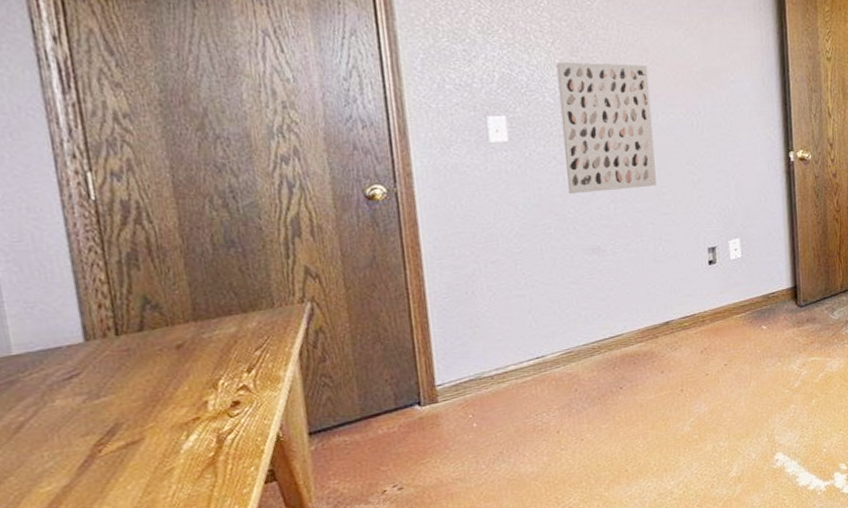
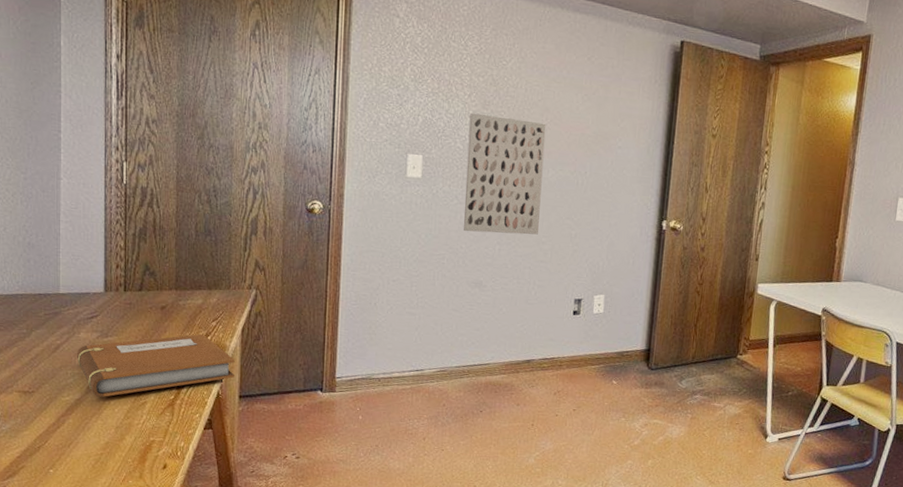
notebook: none [53,368,298,477] -> present [76,333,235,397]

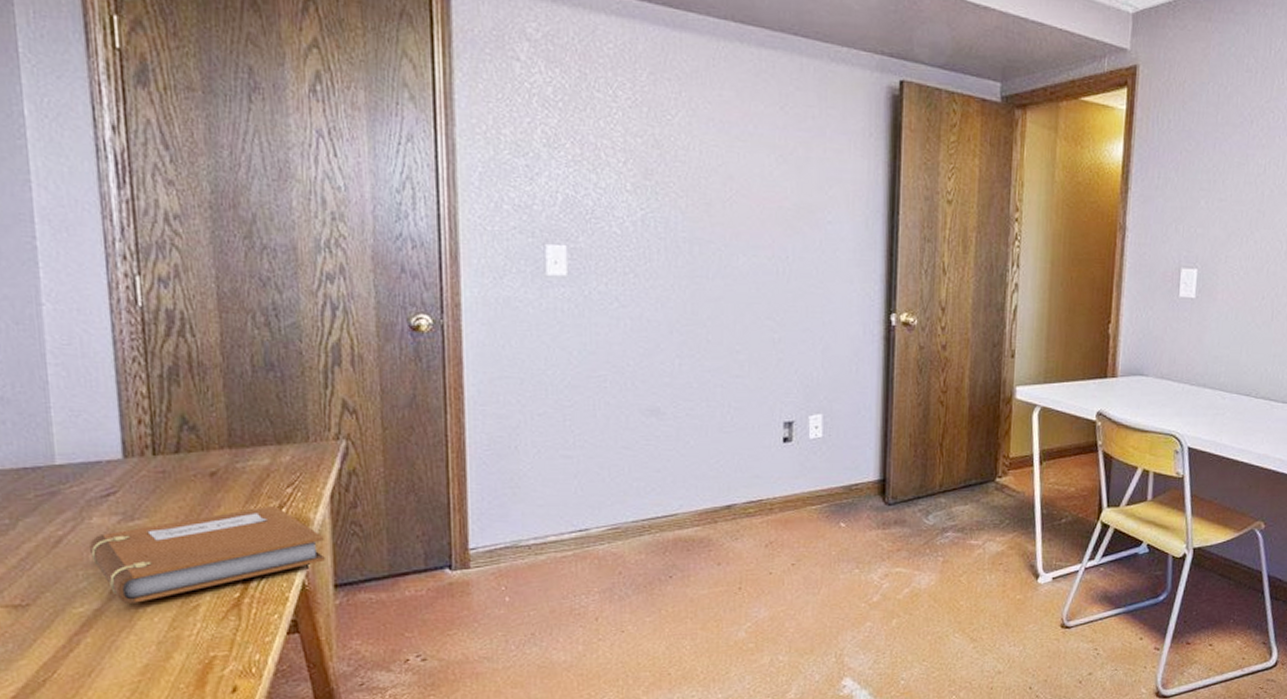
wall art: present [463,113,546,235] -> none [627,185,731,344]

